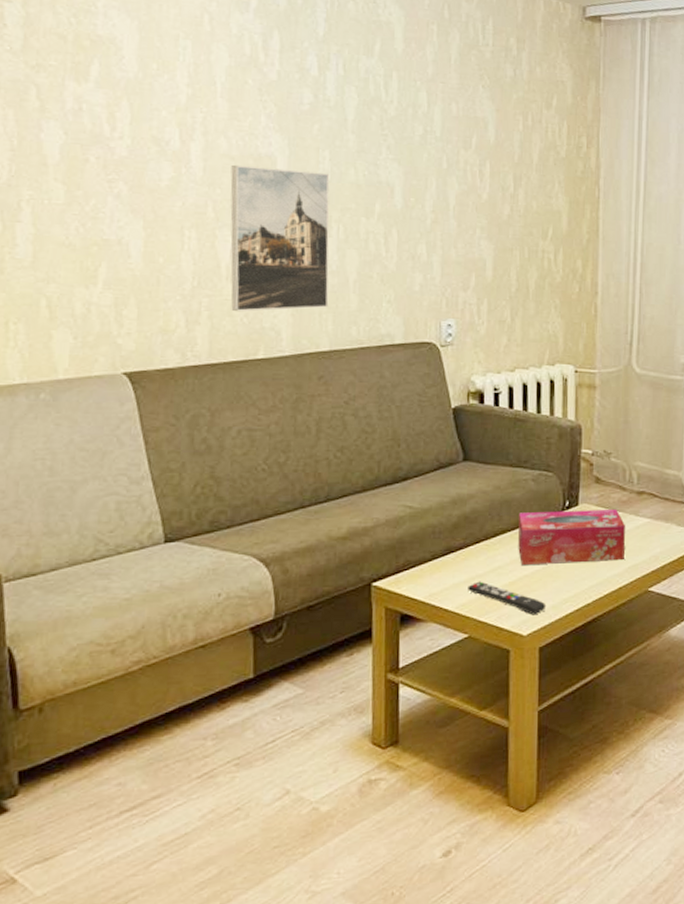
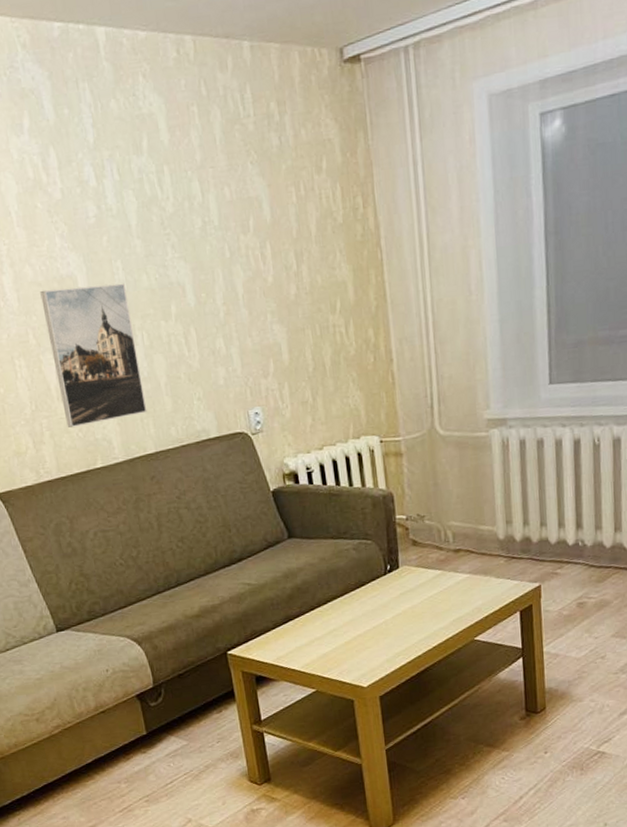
remote control: present [468,581,547,615] -> none [309,643,381,669]
tissue box: present [518,508,625,565] -> none [345,567,448,626]

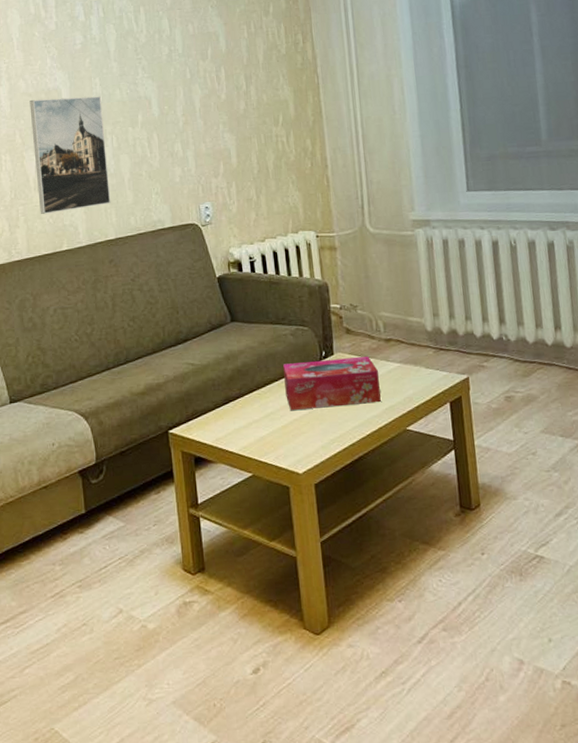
tissue box: none [345,567,448,626] -> present [283,356,381,410]

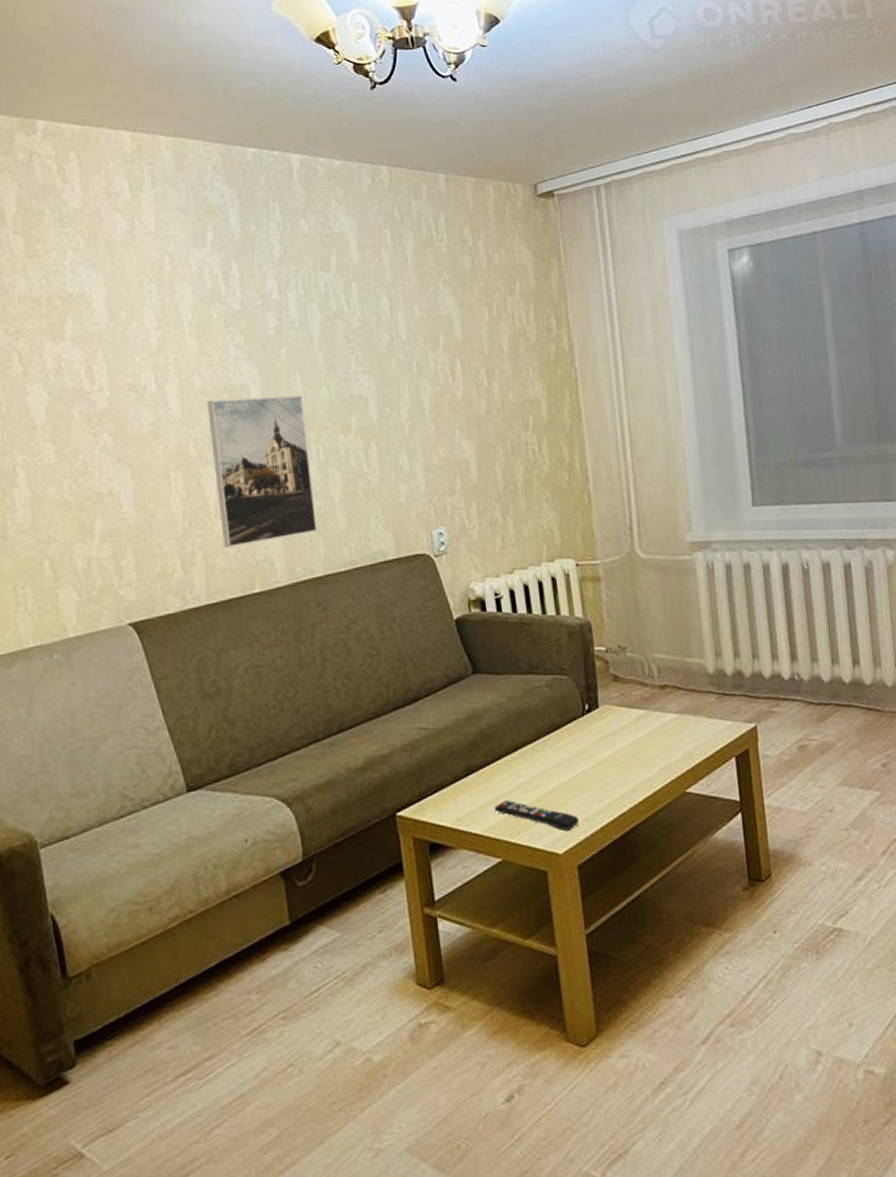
remote control: none [247,426,317,455] -> present [494,800,580,832]
tissue box: present [283,356,381,410] -> none [538,706,655,778]

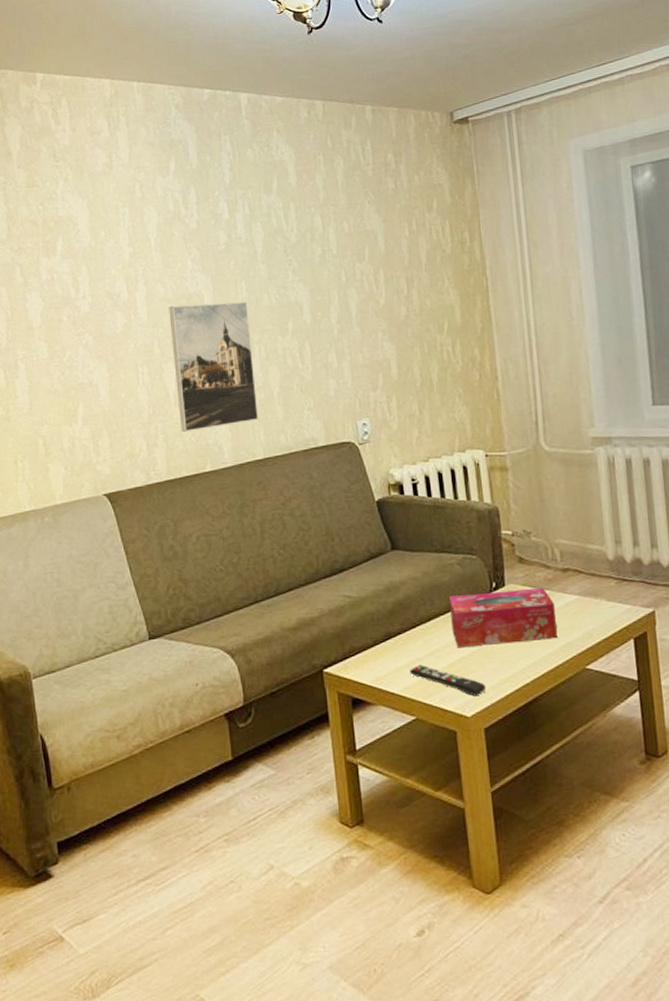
tissue box: none [538,706,655,778] -> present [449,587,557,647]

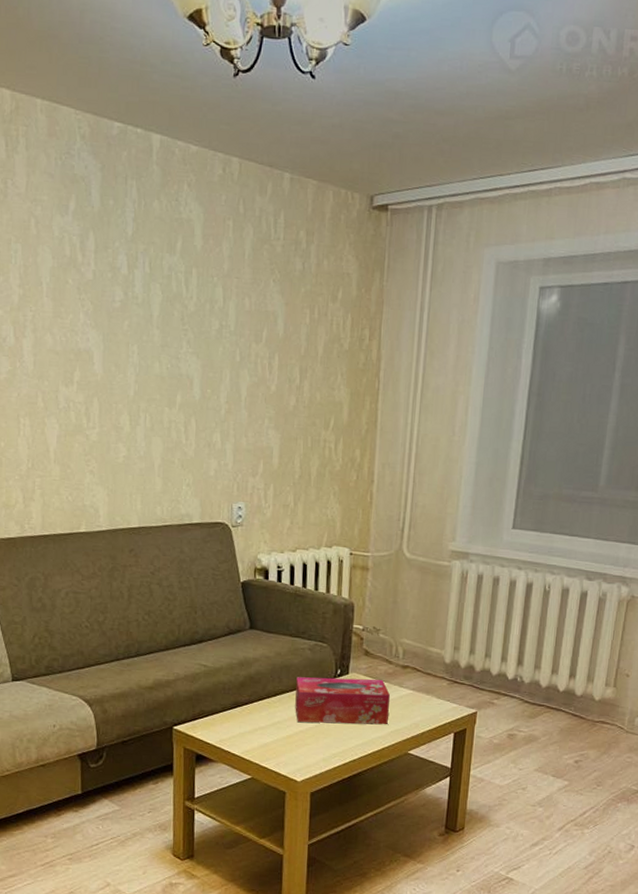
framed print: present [169,301,259,433] -> none [56,359,138,491]
remote control: present [410,664,487,697] -> none [251,732,318,765]

